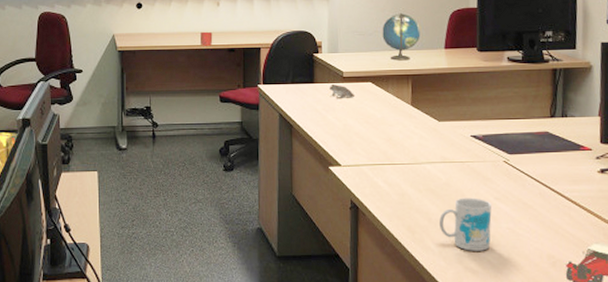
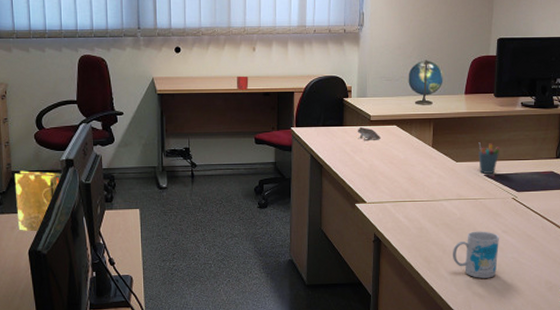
pen holder: none [462,100,487,134] -> present [478,142,500,174]

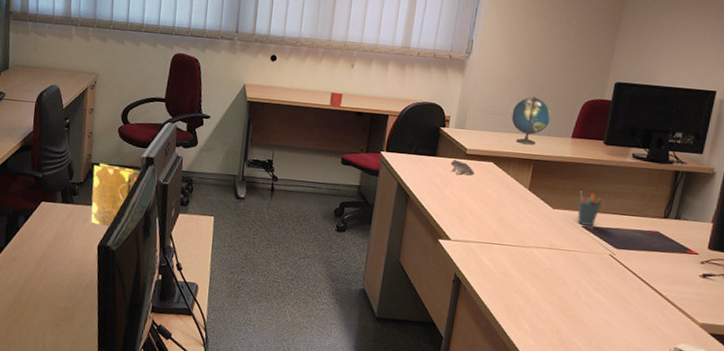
mug: present [452,231,499,278] -> none [535,284,590,337]

